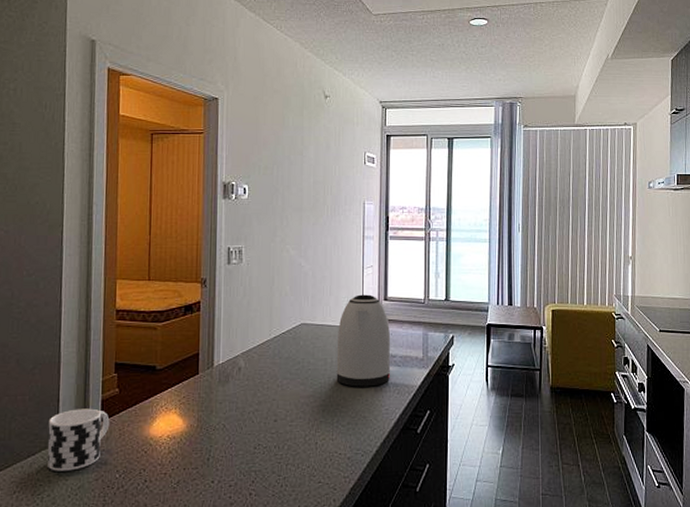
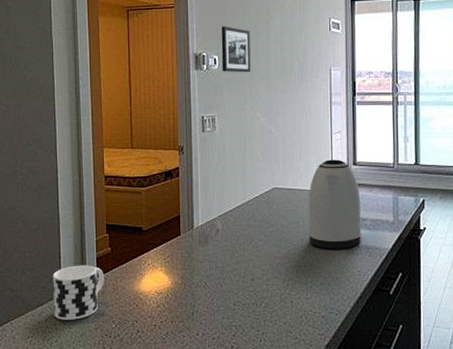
picture frame: none [251,155,283,204] -> present [221,26,251,73]

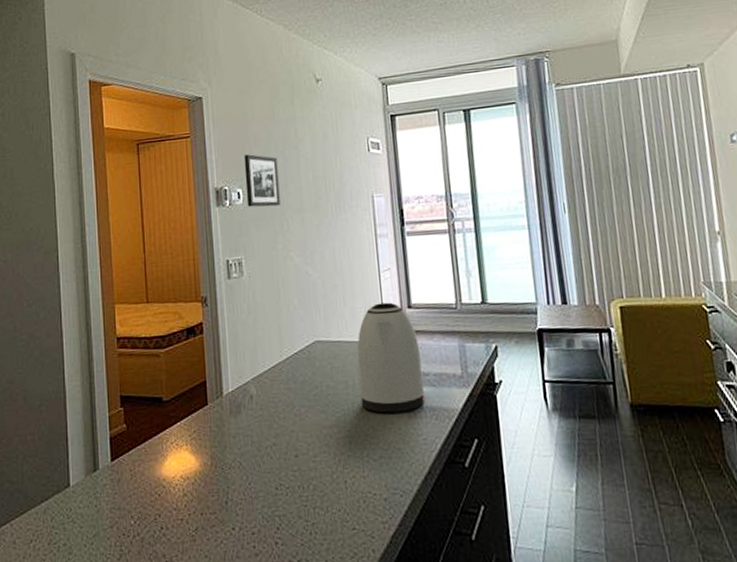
cup: present [53,265,105,320] -> none [59,447,120,518]

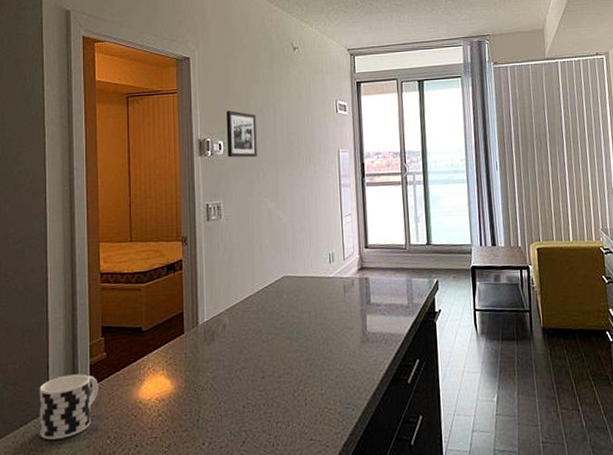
cup: none [59,447,120,518] -> present [39,373,99,440]
kettle: present [357,302,425,413] -> none [320,243,377,339]

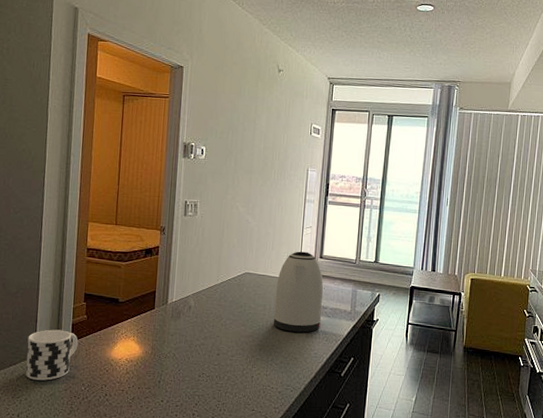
picture frame: present [226,110,257,158] -> none [208,120,237,166]
kettle: none [320,243,377,339] -> present [273,251,323,333]

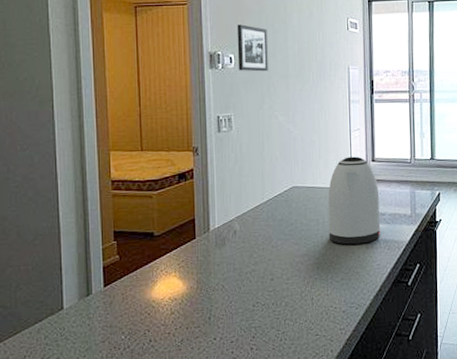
cup: present [26,329,79,381] -> none [53,275,112,336]
picture frame: none [208,120,237,166] -> present [237,24,268,72]

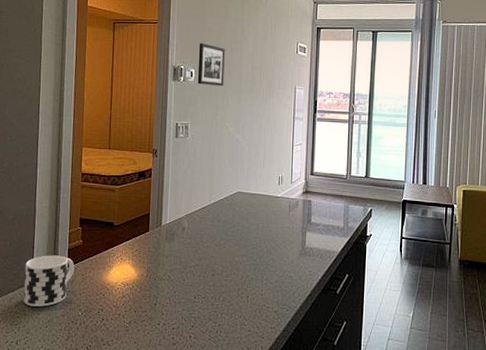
cup: none [53,275,112,336] -> present [23,255,75,307]
kettle: present [327,156,381,245] -> none [266,169,315,250]

